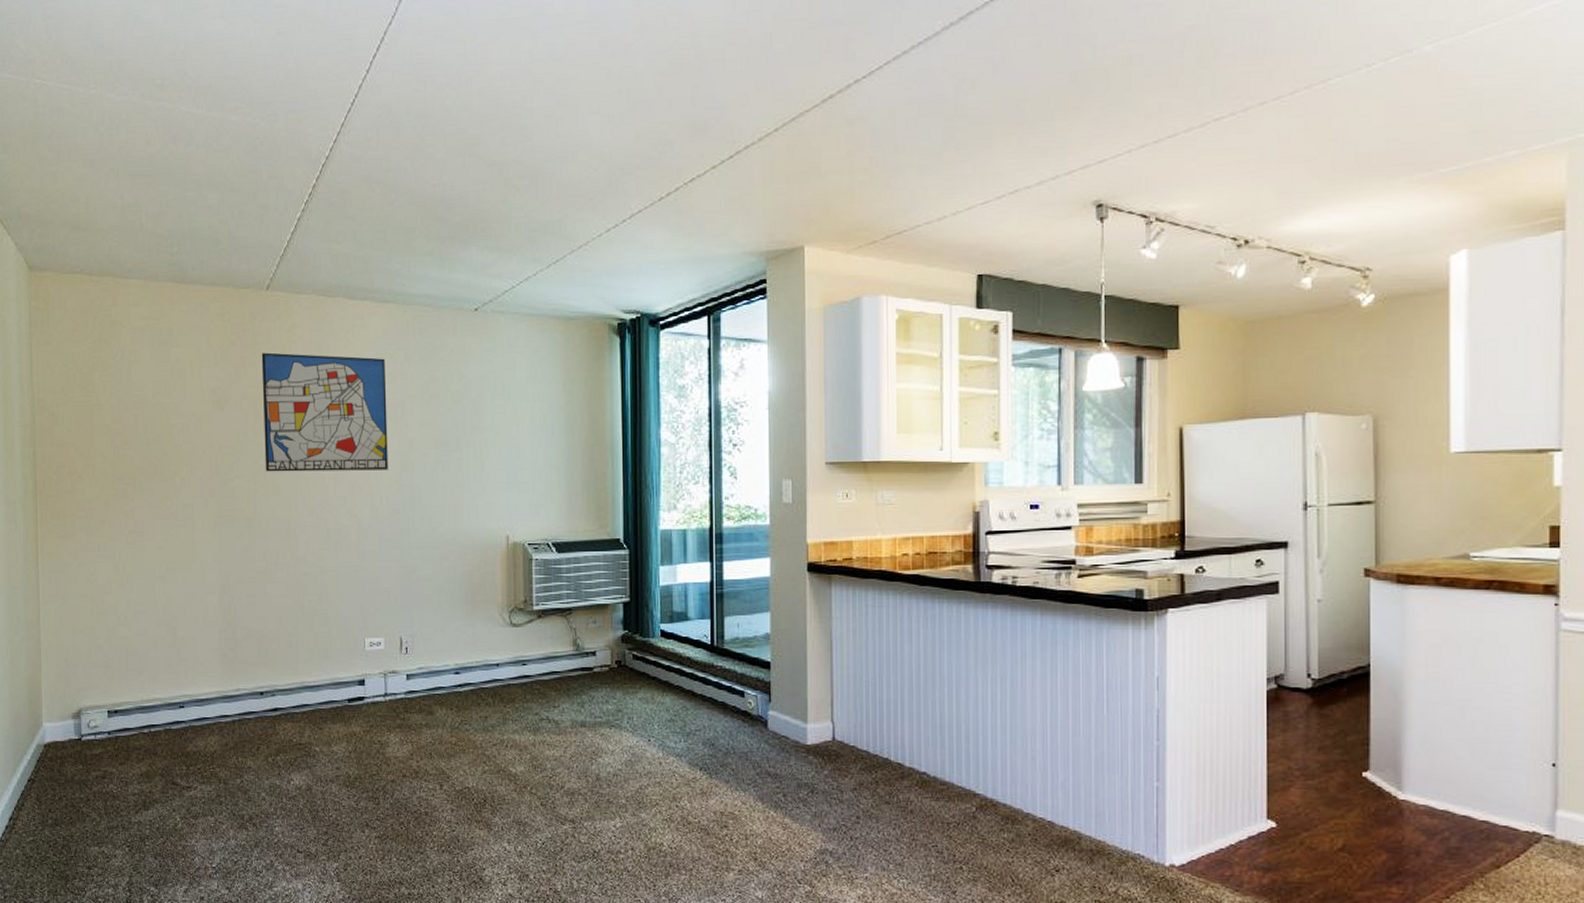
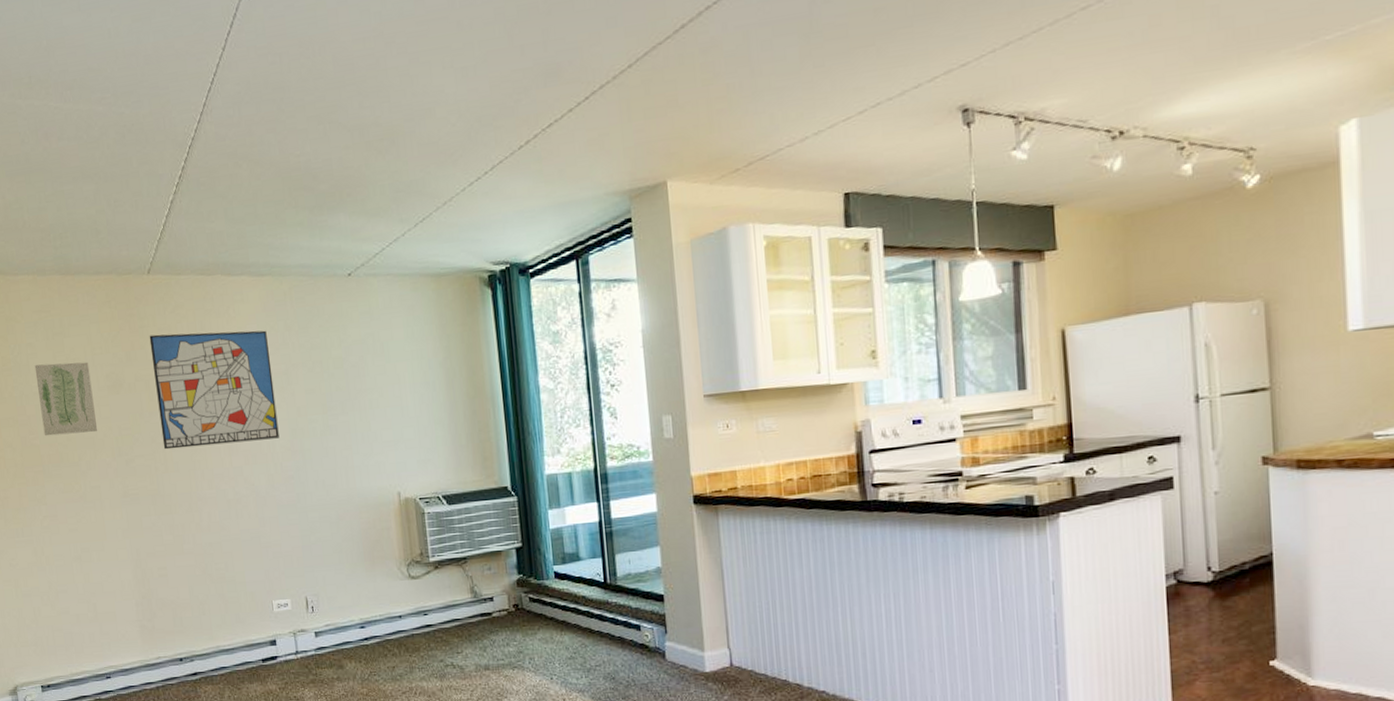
wall art: none [136,373,196,448] -> present [34,361,97,436]

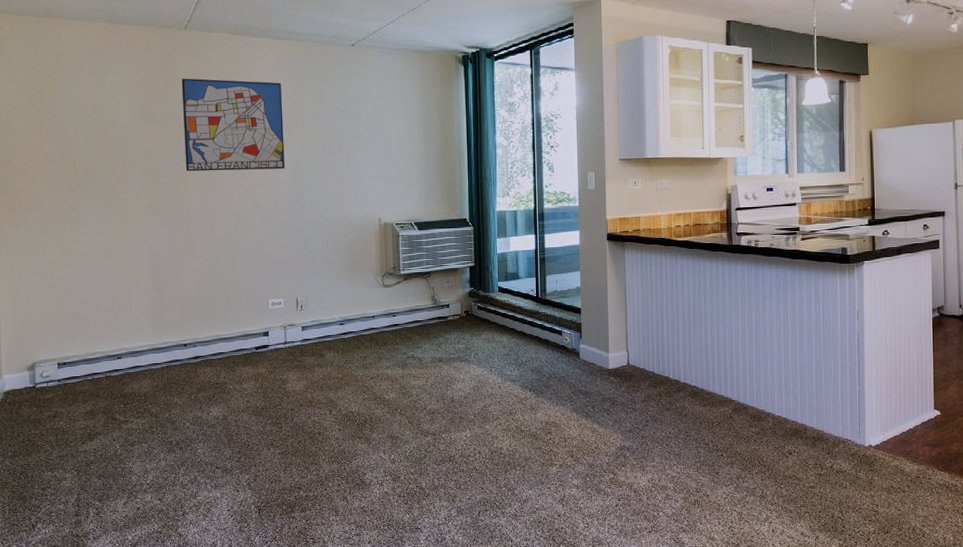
wall art: present [34,361,97,436] -> none [78,94,129,154]

